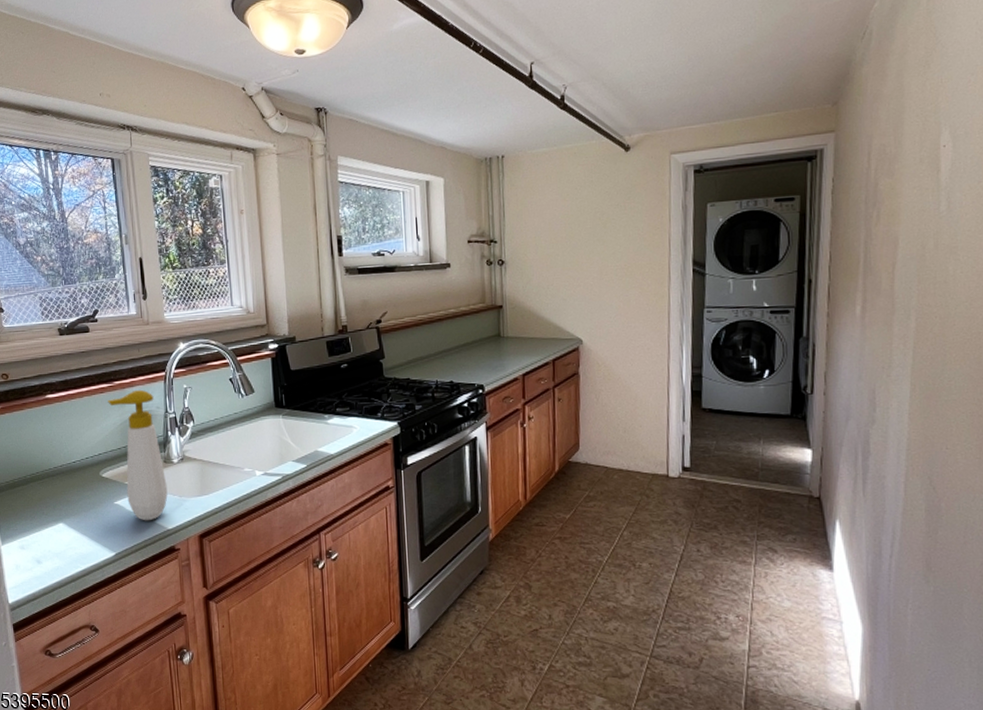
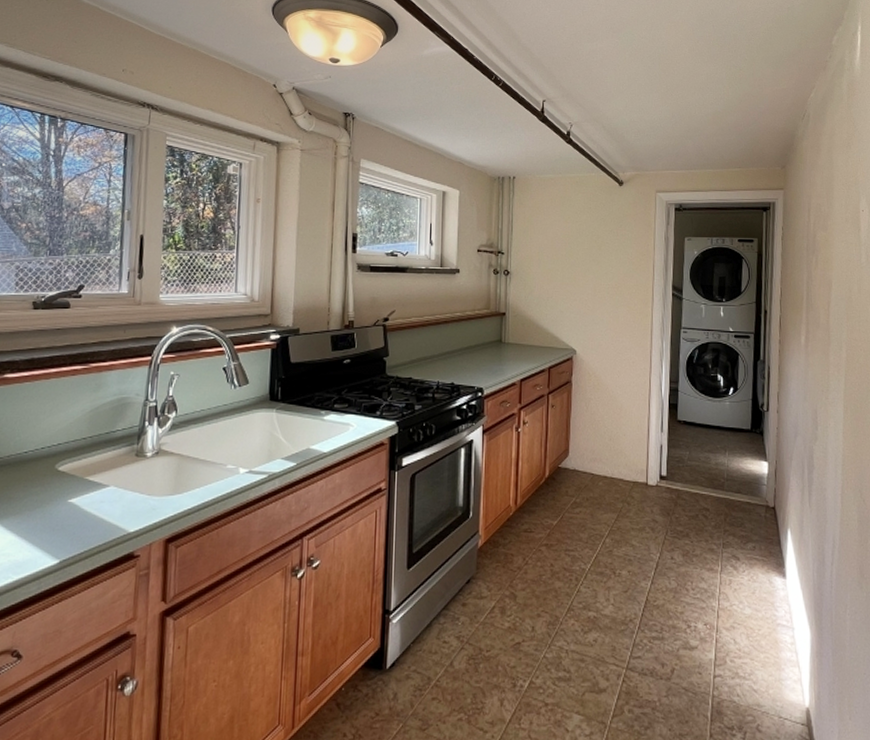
soap bottle: present [108,389,168,521] -> none [79,374,136,523]

